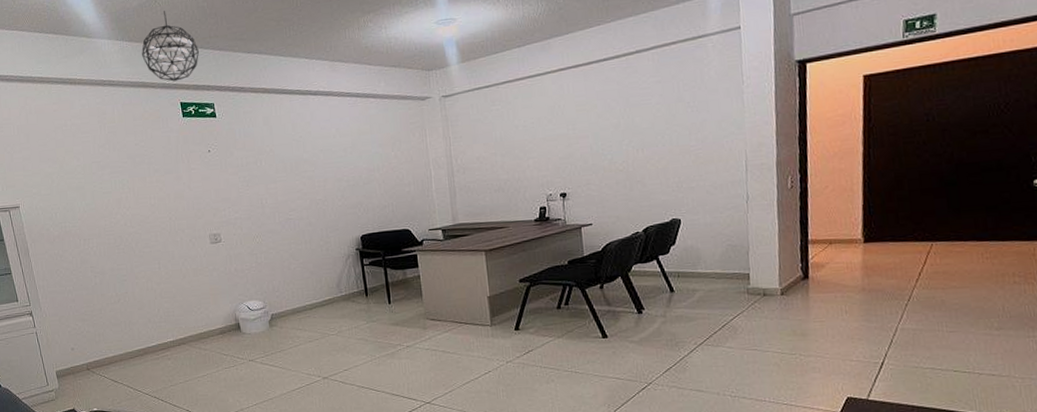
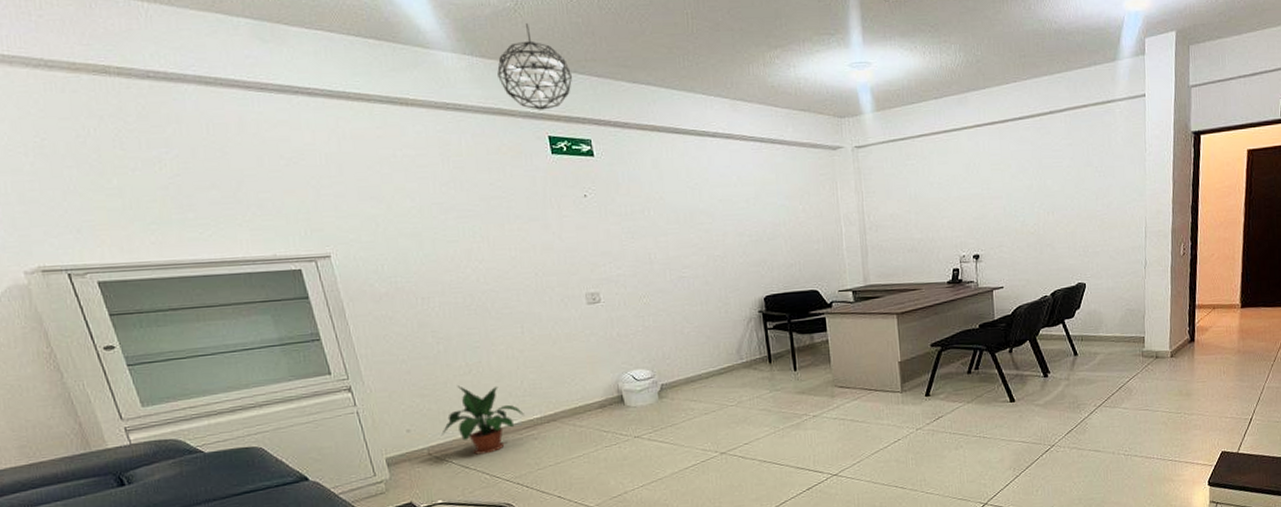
potted plant: none [97,312,160,371] -> present [441,386,524,455]

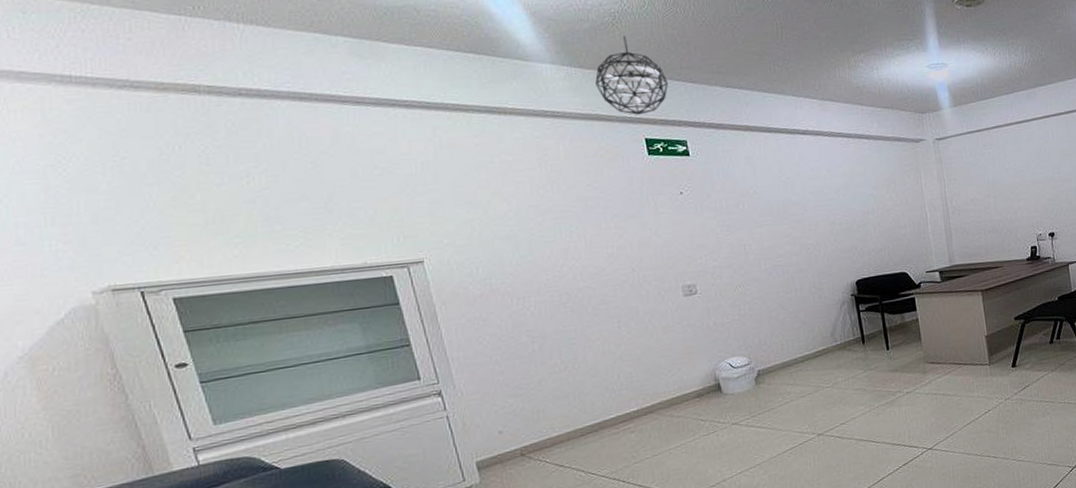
potted plant: present [441,386,524,455] -> none [535,382,621,452]

